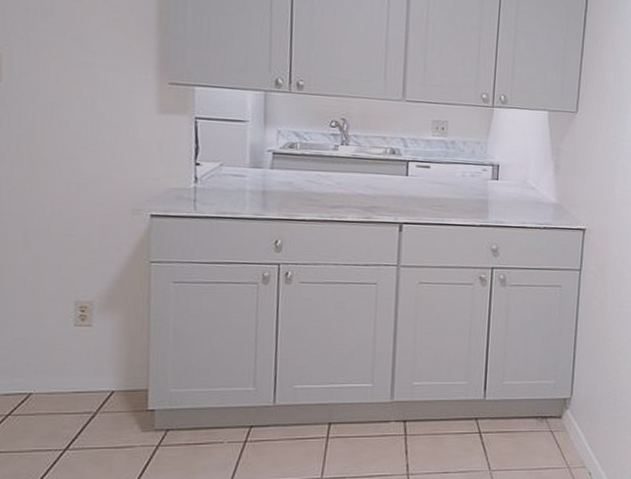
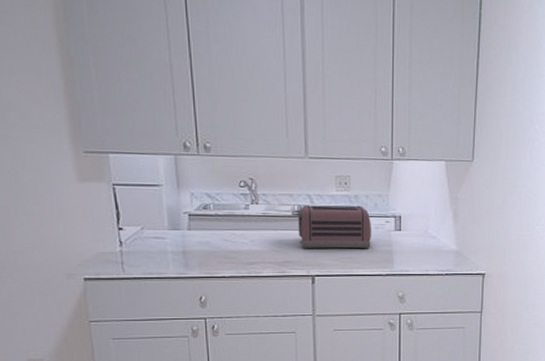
toaster: none [382,148,468,197] -> present [291,205,372,249]

